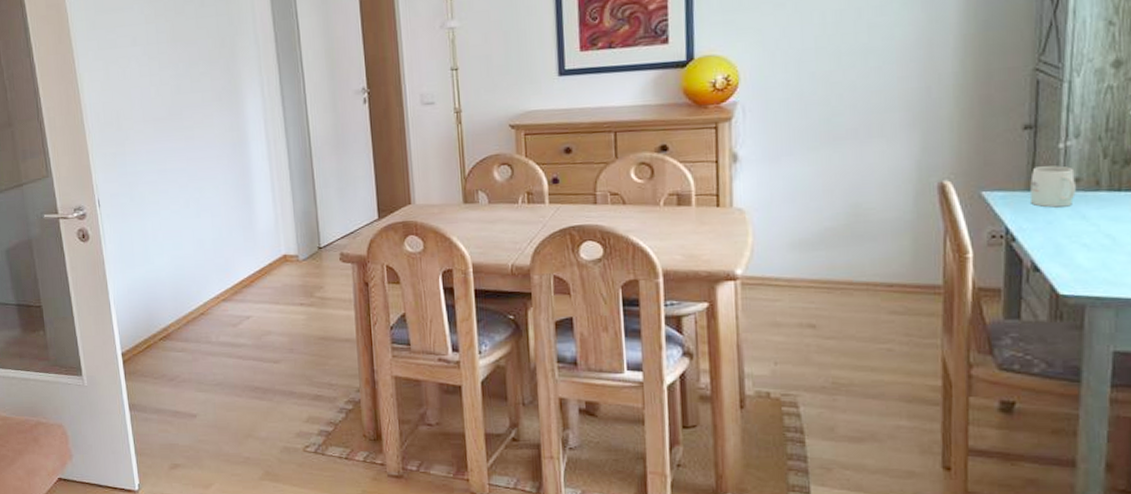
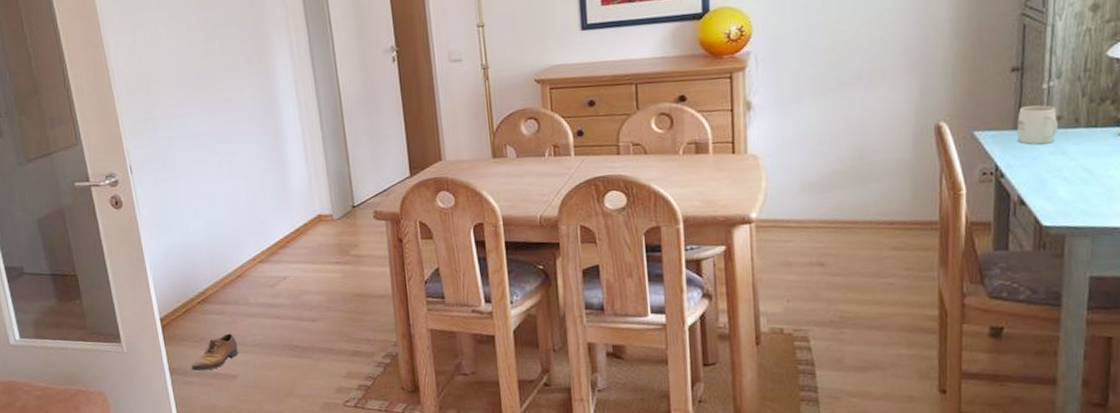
shoe: none [150,371,198,409] -> present [191,333,238,372]

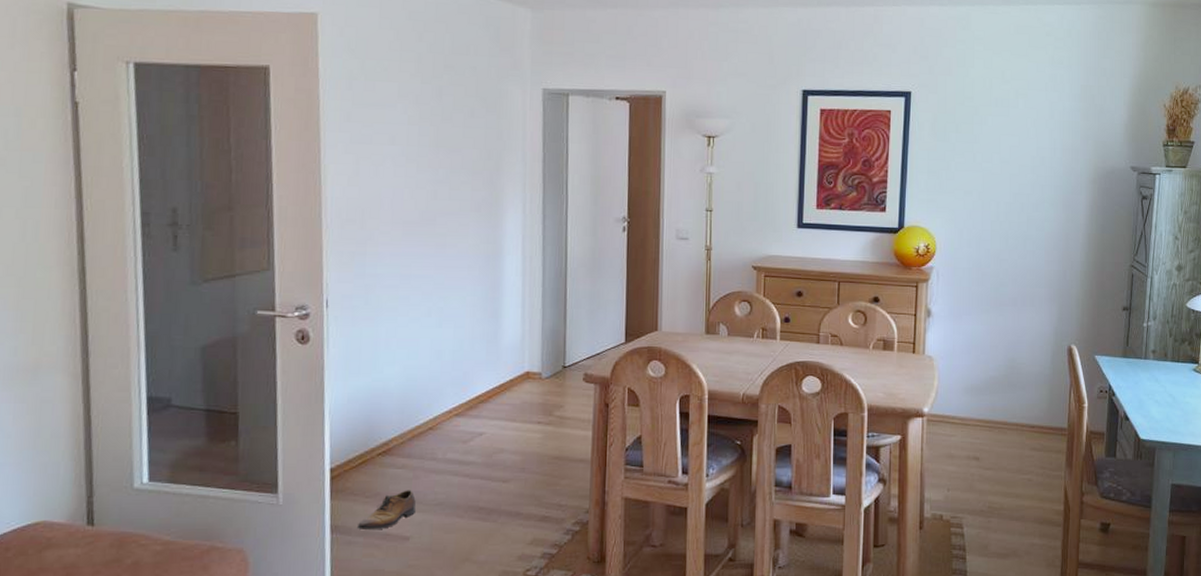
mug: present [1017,105,1057,145] -> none [1125,340,1152,372]

